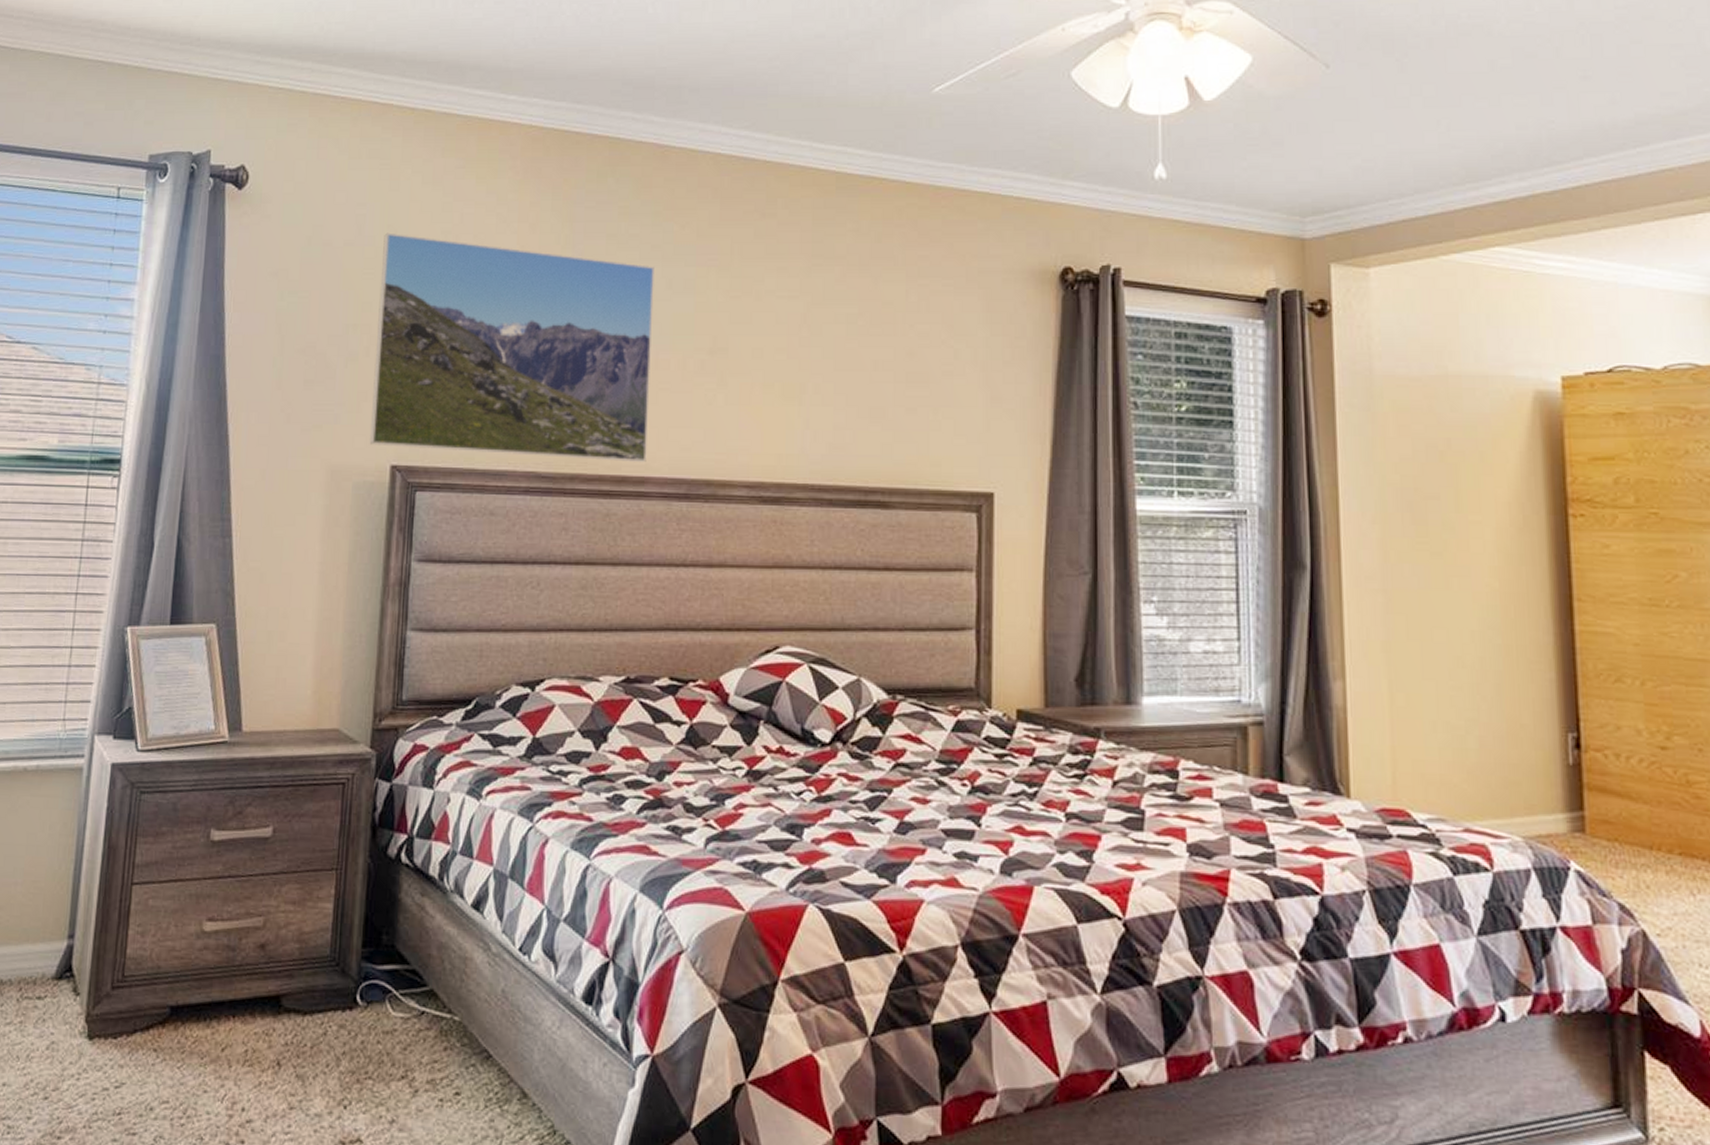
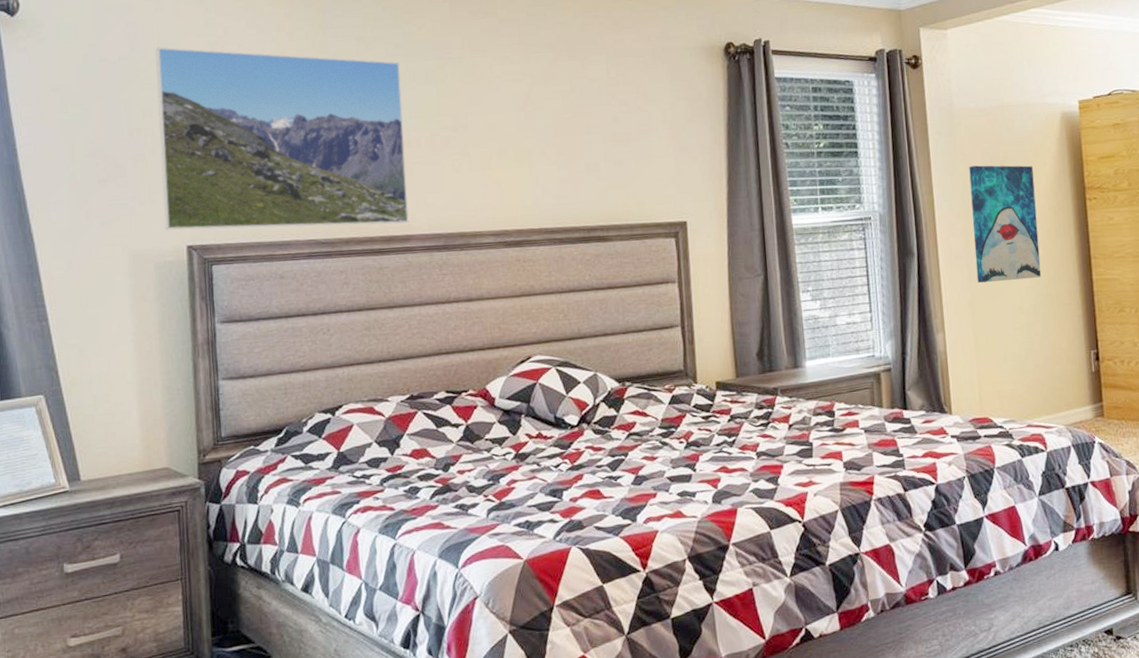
wall art: none [1392,454,1495,619] -> present [969,165,1042,283]

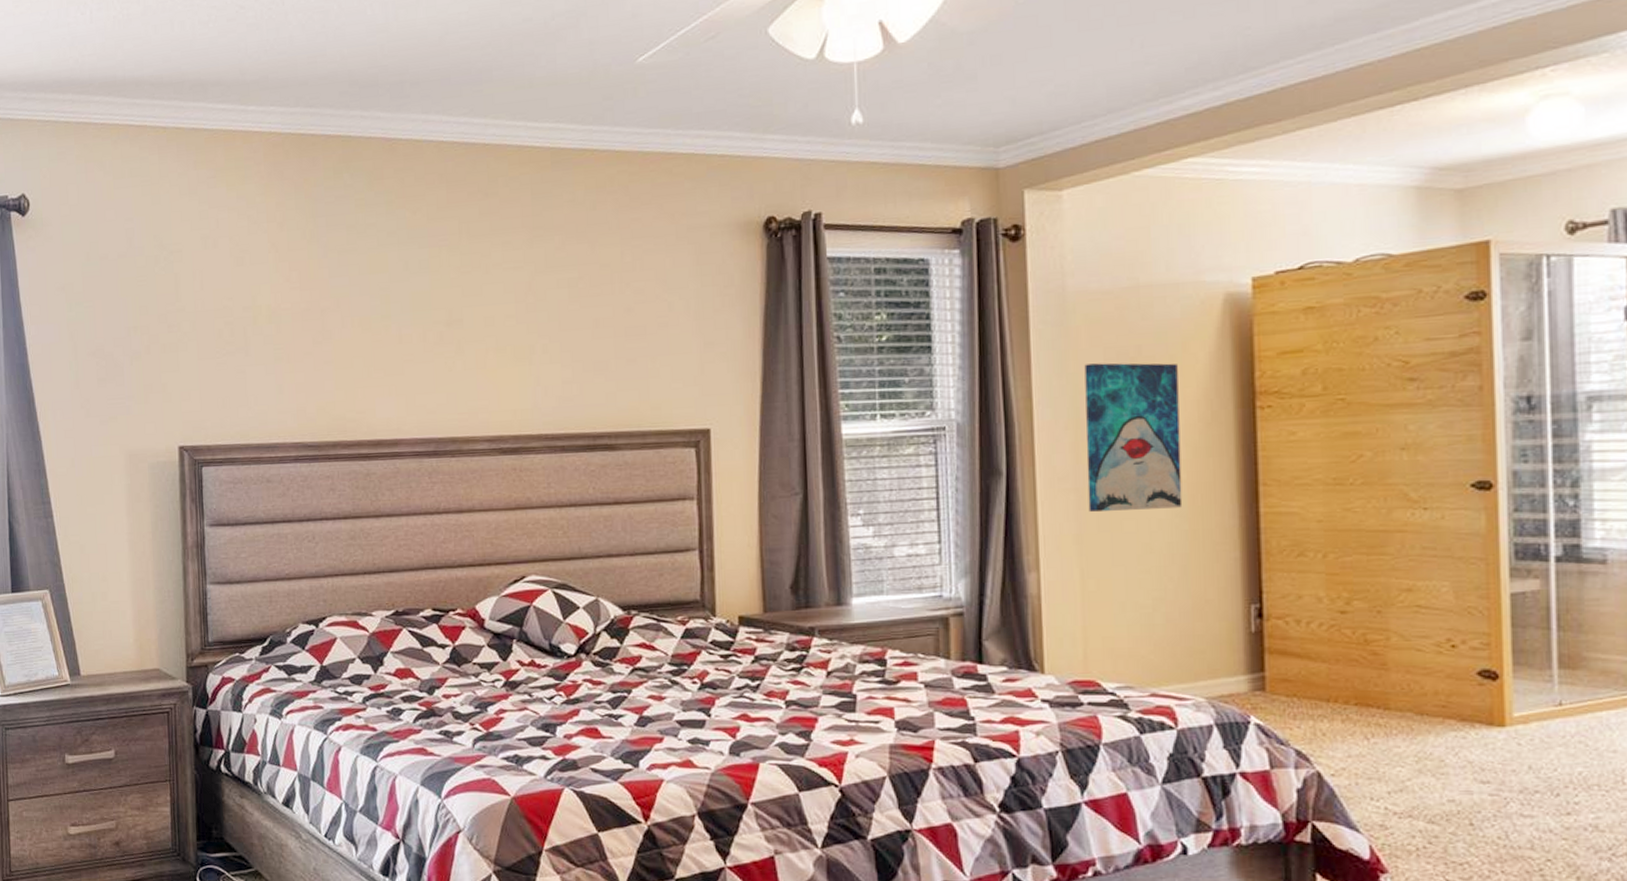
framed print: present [155,47,409,230] -> none [151,242,398,430]

